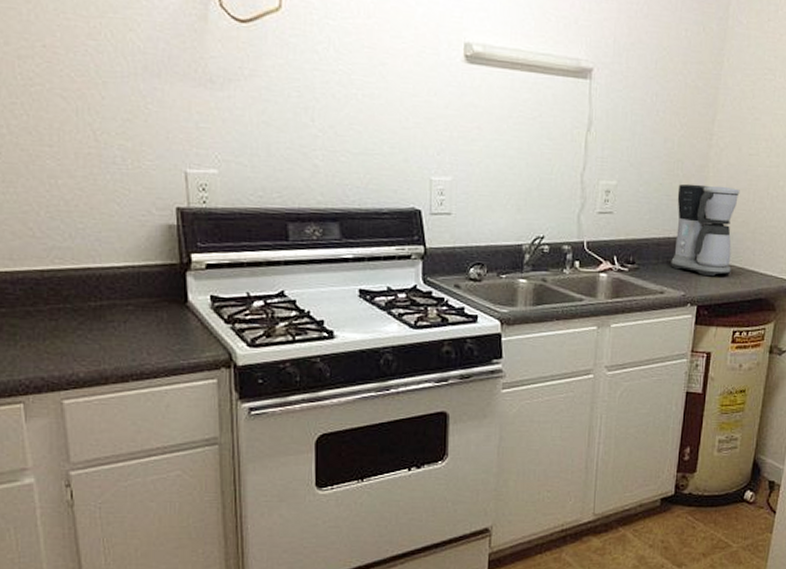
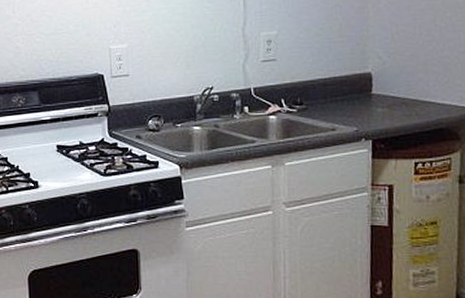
coffee maker: present [671,183,740,276] -> none [338,23,405,110]

